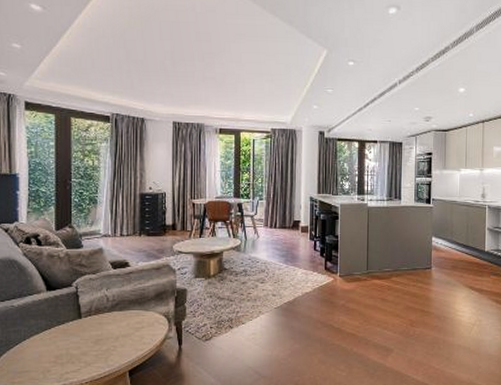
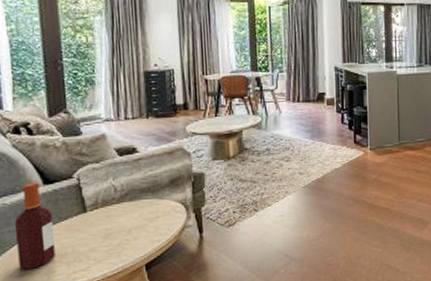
bottle: none [20,288,52,367] -> present [15,182,55,270]

